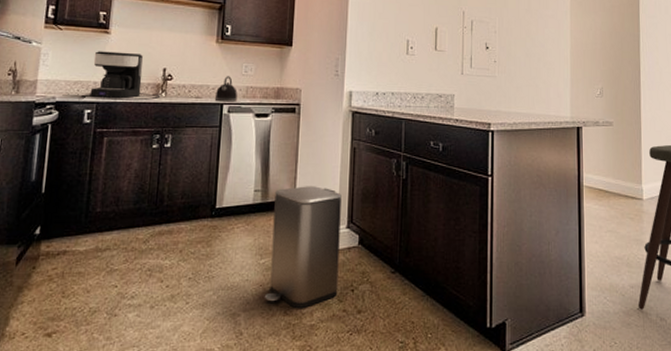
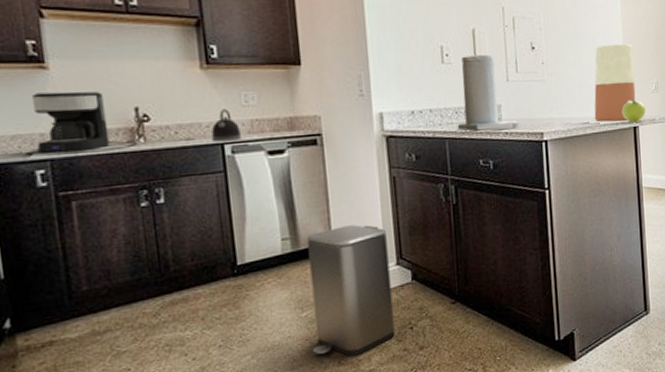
paper towel: none [414,50,469,117] -> present [457,55,519,131]
vase: none [539,50,581,122] -> present [594,44,636,123]
fruit: none [566,102,589,123] -> present [622,99,646,123]

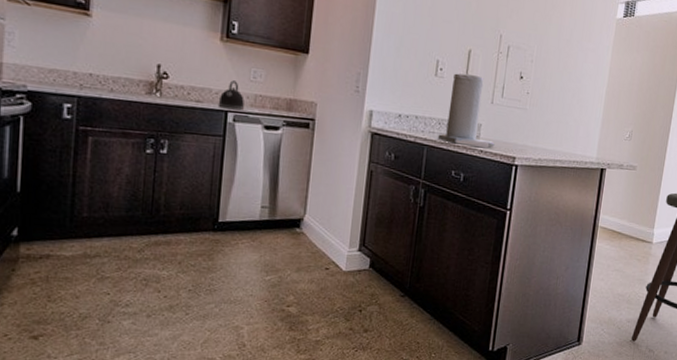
coffee maker: present [26,91,139,157] -> none [59,36,155,100]
pedal bin: present [307,225,395,357] -> none [269,206,355,325]
vase: present [594,44,636,123] -> none [566,87,615,163]
fruit: present [622,99,646,123] -> none [592,142,616,165]

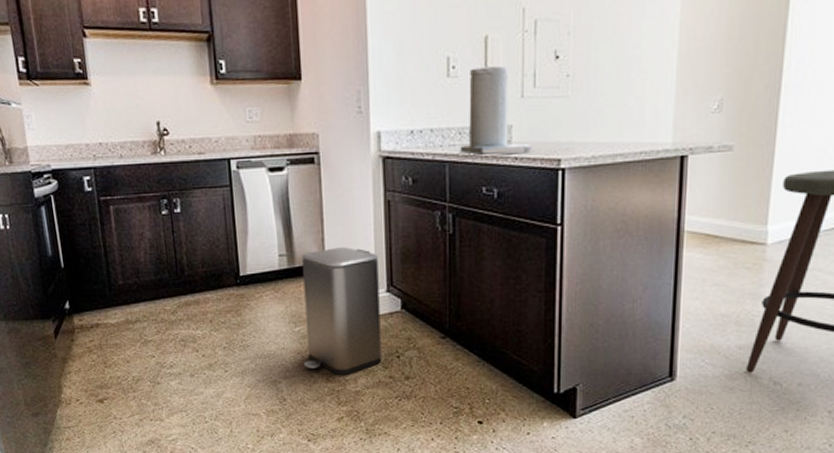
kettle: present [217,80,245,111] -> none [219,125,246,157]
pedal bin: none [269,206,355,325] -> present [302,247,382,375]

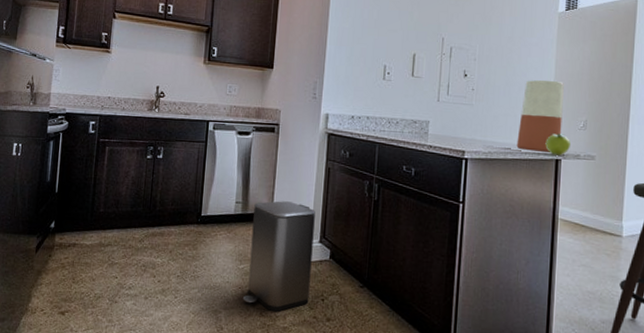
paper towel: present [460,66,532,155] -> none [388,76,443,144]
vase: none [628,49,692,150] -> present [516,80,564,153]
fruit: none [666,121,700,151] -> present [545,133,570,156]

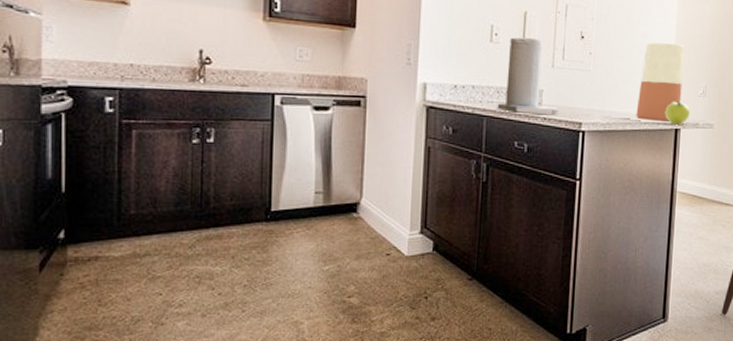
pedal bin: present [242,201,315,312] -> none [329,188,414,315]
paper towel: none [388,76,443,144] -> present [497,37,559,116]

